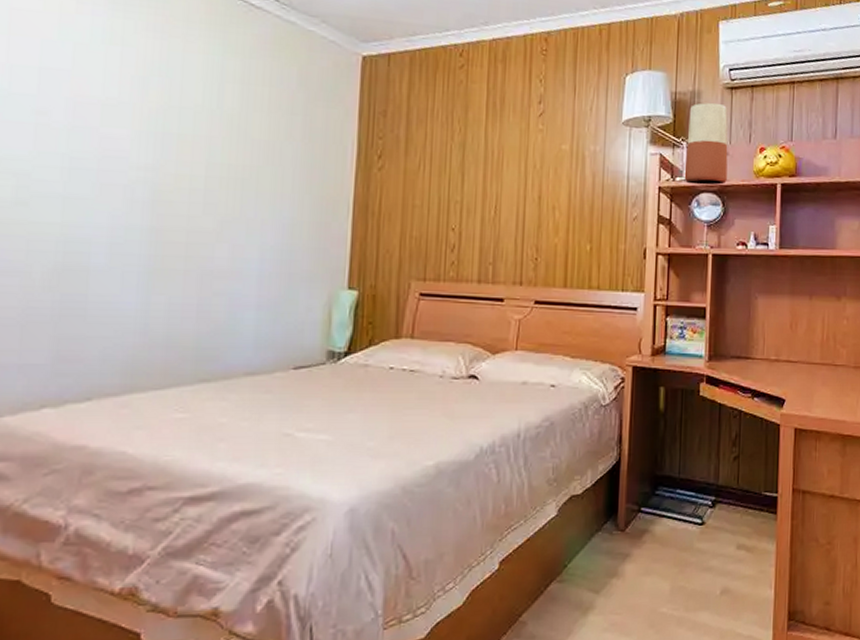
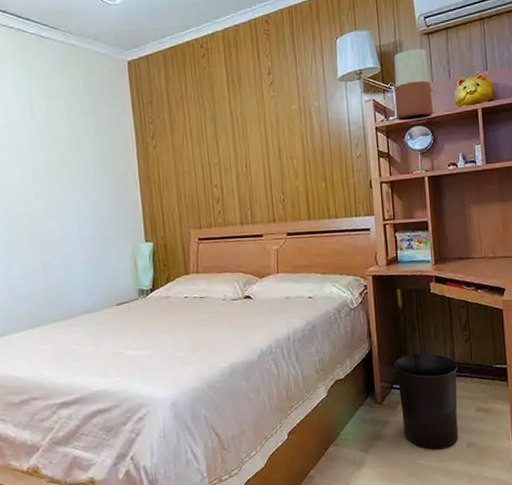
waste bin: none [645,470,721,595] -> present [394,353,459,450]

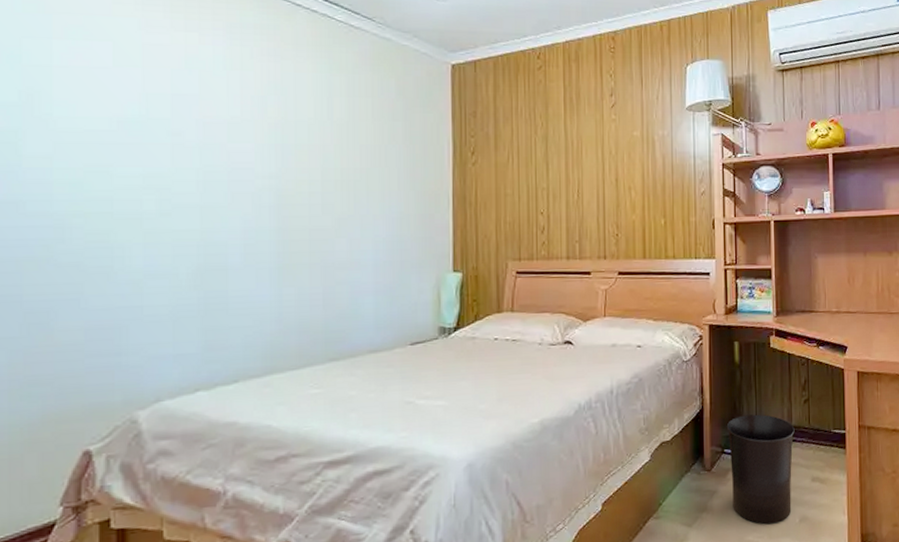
vase: present [393,49,433,121] -> none [744,85,783,159]

